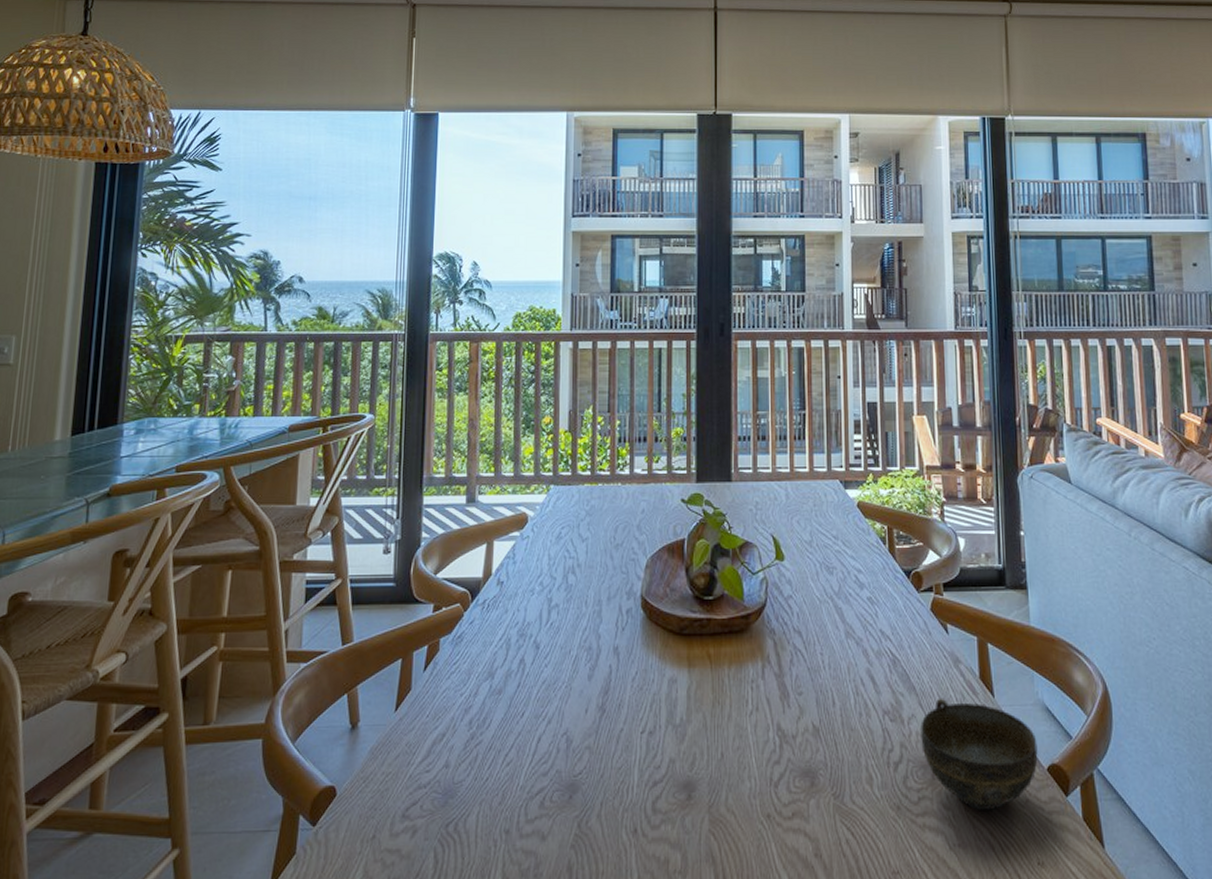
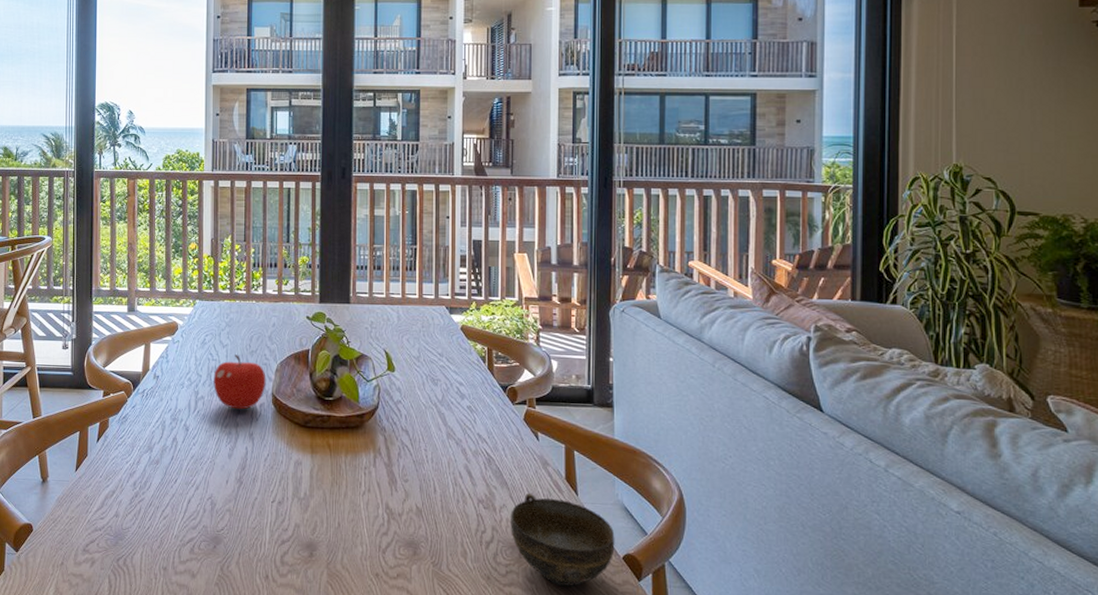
fruit: none [570,550,634,618] -> present [213,354,266,410]

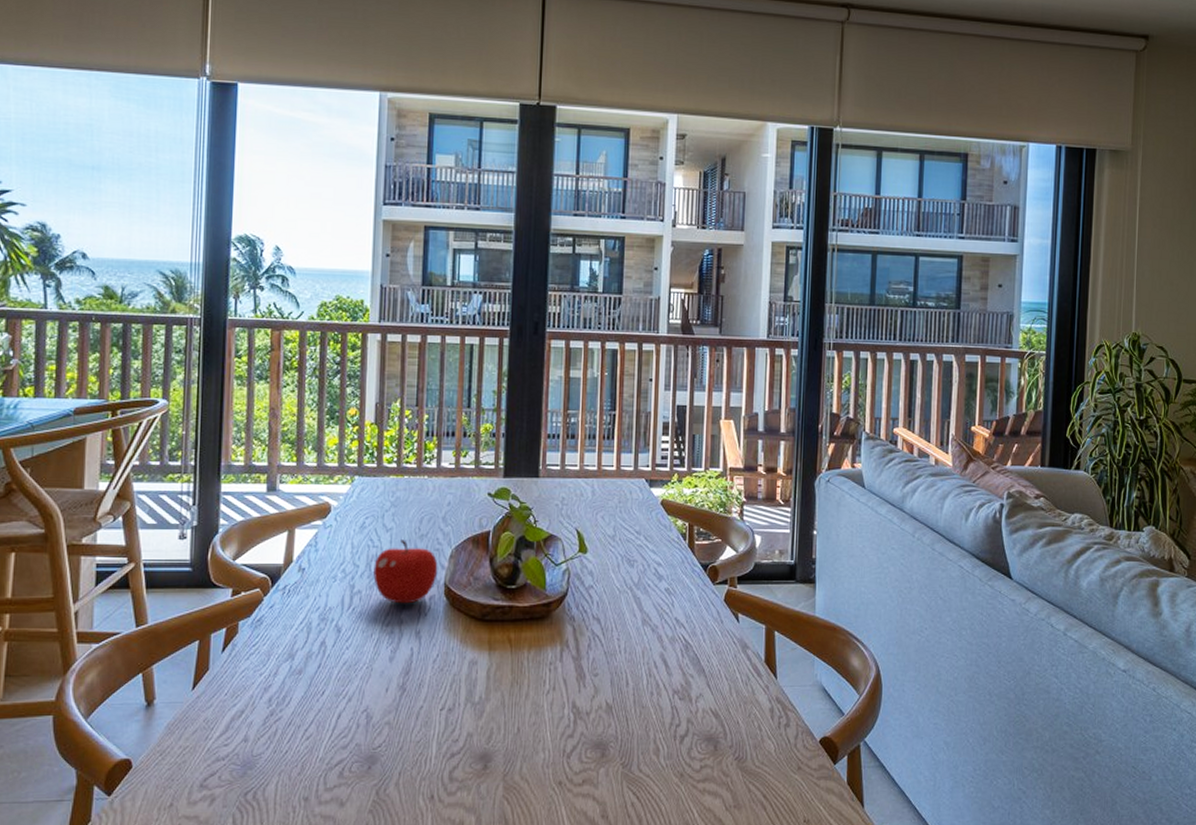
cup: present [511,492,615,586] -> none [706,679,813,776]

